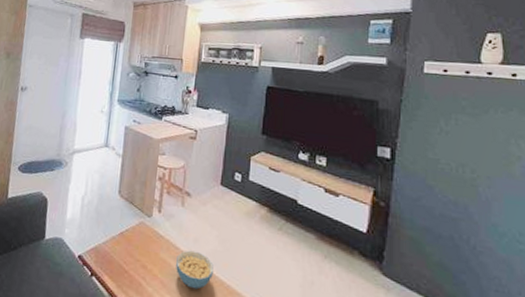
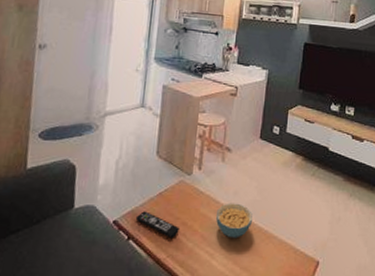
remote control: none [98,249,139,281] -> present [135,211,179,238]

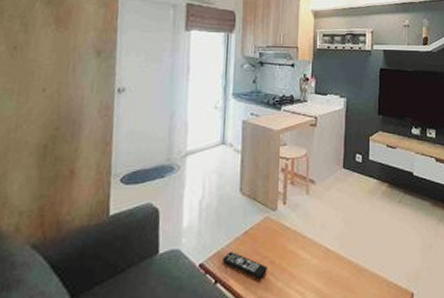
cereal bowl: present [216,203,253,239] -> none [305,237,341,275]

